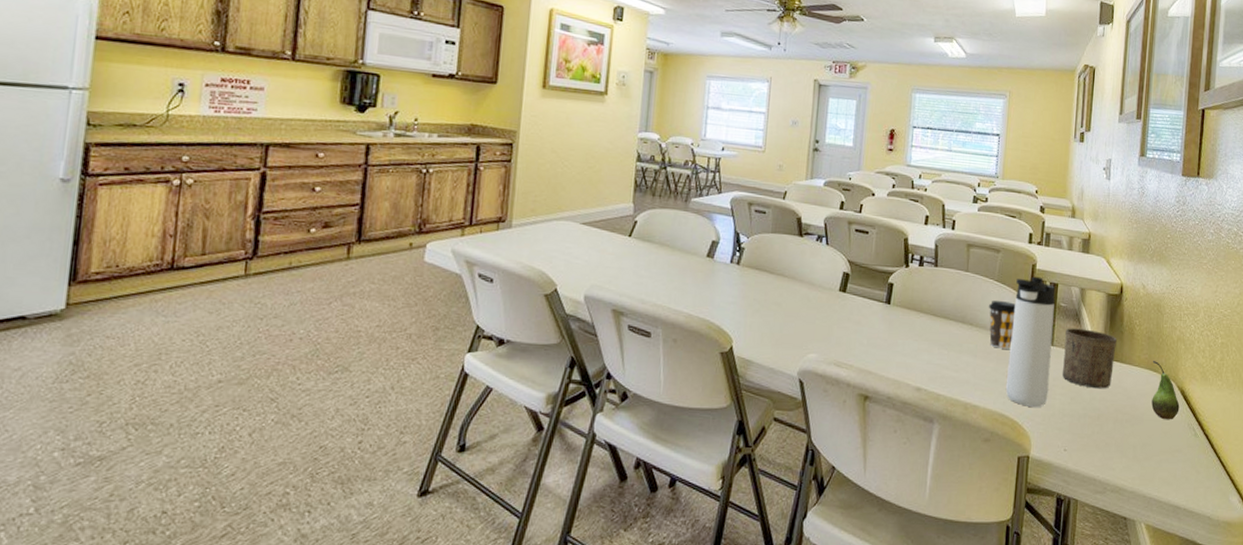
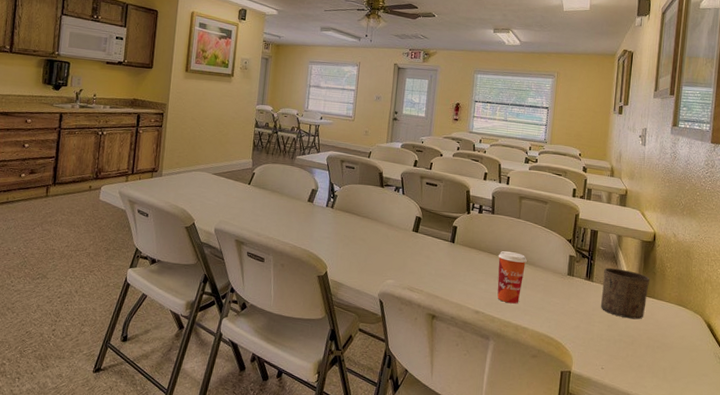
paper cup: none [942,312,977,377] -> present [497,251,527,304]
coffee cup: present [988,300,1016,349] -> none [537,242,561,283]
thermos bottle: present [1005,276,1055,407] -> none [551,224,595,332]
fruit: present [1151,361,1180,420] -> none [680,298,706,349]

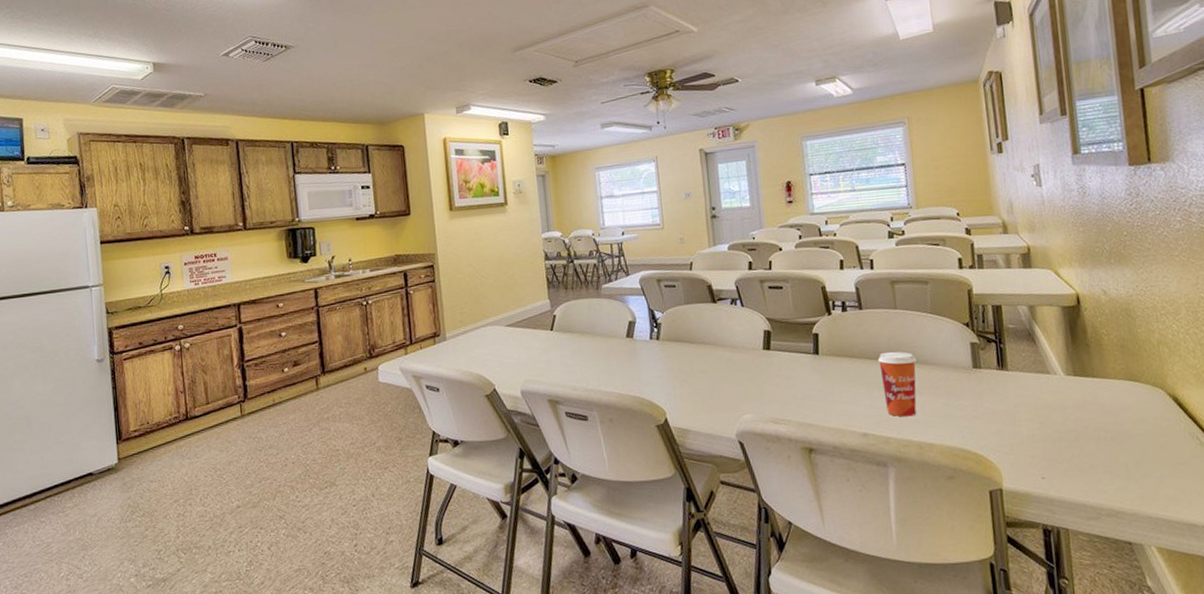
cup: present [601,267,650,320] -> none [1019,347,1085,409]

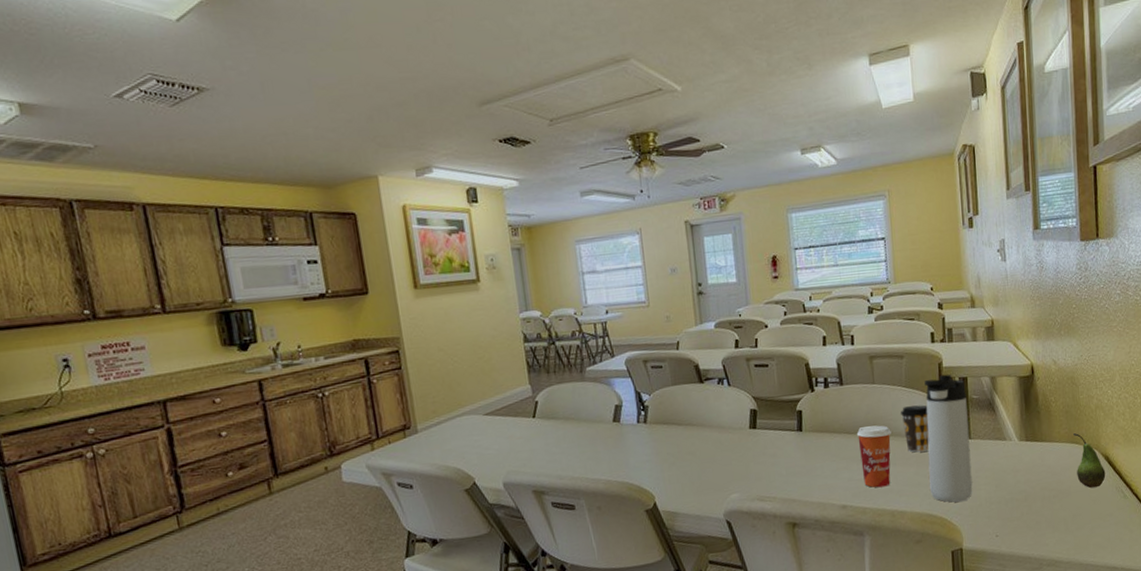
coffee cup: none [925,332,960,382] -> present [900,404,929,453]
thermos bottle: none [952,301,1013,438] -> present [924,374,973,503]
fruit: none [1132,370,1176,432] -> present [1073,433,1106,488]

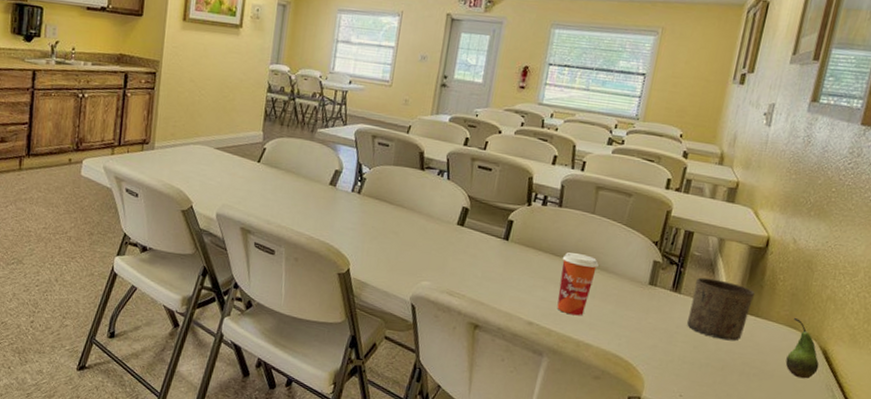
coffee cup: present [900,404,929,453] -> none [610,244,644,293]
thermos bottle: present [924,374,973,503] -> none [622,223,690,352]
cup: none [981,415,1035,473] -> present [687,277,755,341]

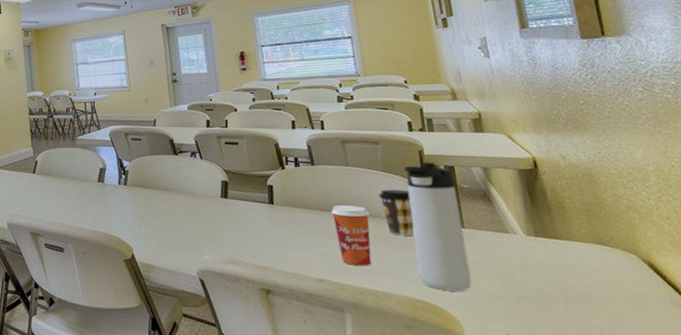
coffee cup: none [610,244,644,293] -> present [378,189,414,236]
thermos bottle: none [622,223,690,352] -> present [404,162,472,291]
cup: present [687,277,755,341] -> none [475,208,550,269]
fruit: present [785,318,819,379] -> none [599,234,653,298]

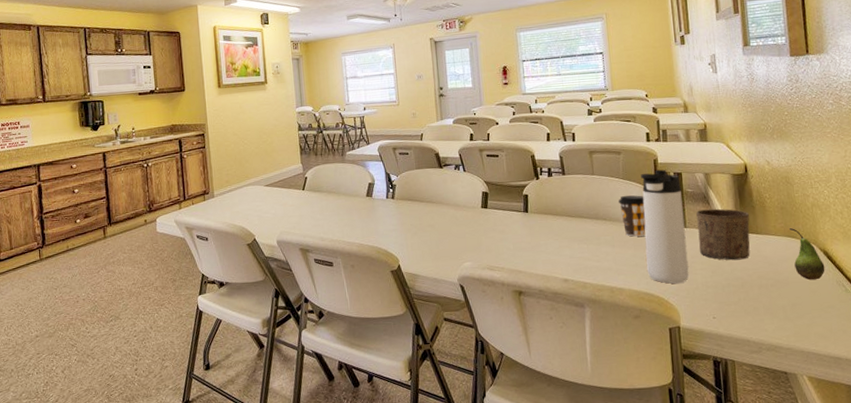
paper cup: present [331,205,372,266] -> none [577,211,610,266]
cup: none [475,208,550,269] -> present [696,208,751,261]
fruit: none [599,234,653,298] -> present [790,228,825,280]

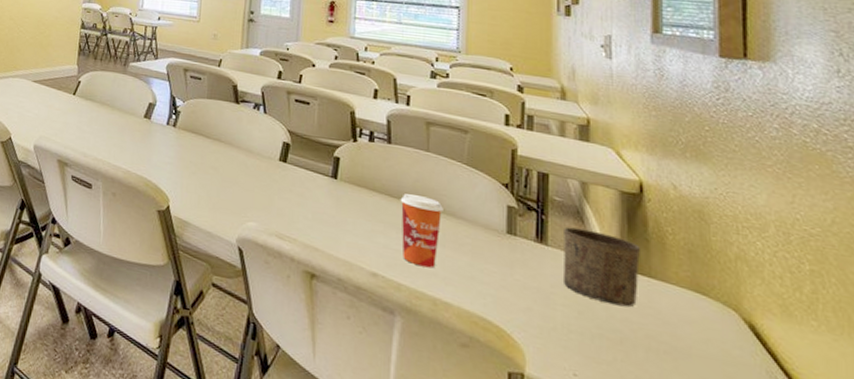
paper cup: none [577,211,610,266] -> present [400,194,443,268]
coffee cup: present [618,195,646,237] -> none [456,185,493,243]
thermos bottle: present [641,169,689,284] -> none [485,162,545,317]
fruit: present [790,228,825,280] -> none [699,281,750,362]

